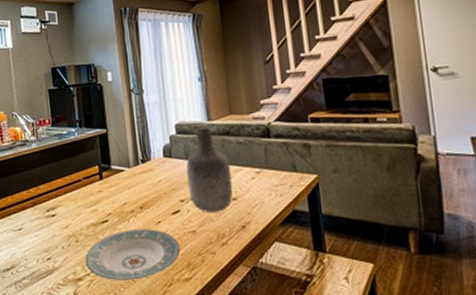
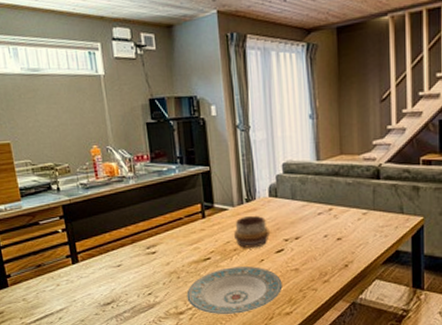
decorative bowl: none [130,177,165,210] -> present [233,216,270,248]
vase: present [186,128,233,213] -> none [292,168,338,252]

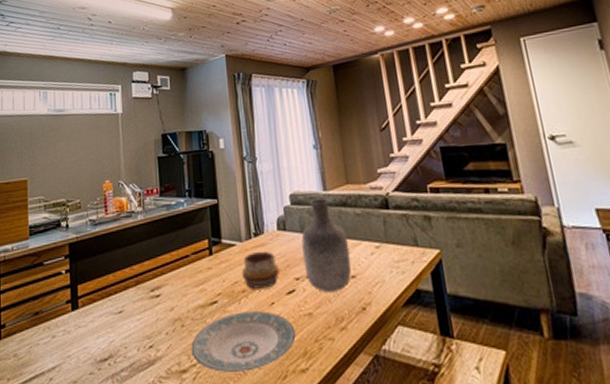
vase: none [292,168,338,252] -> present [301,198,352,292]

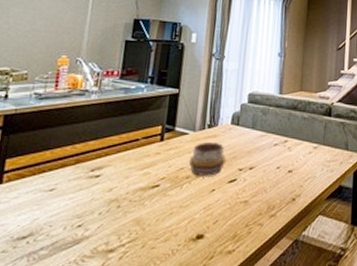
plate: present [191,311,296,372] -> none [122,196,230,252]
vase: present [301,198,352,292] -> none [249,100,292,183]

